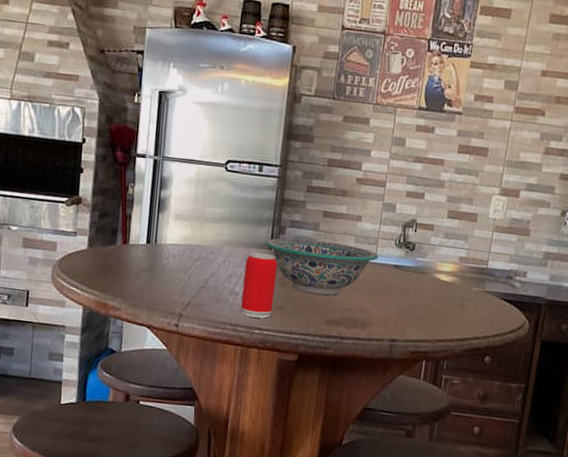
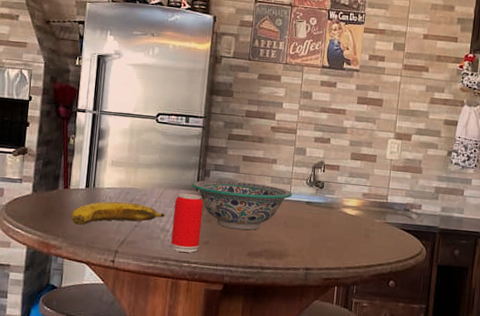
banana: none [131,259,235,285] -> present [71,201,165,225]

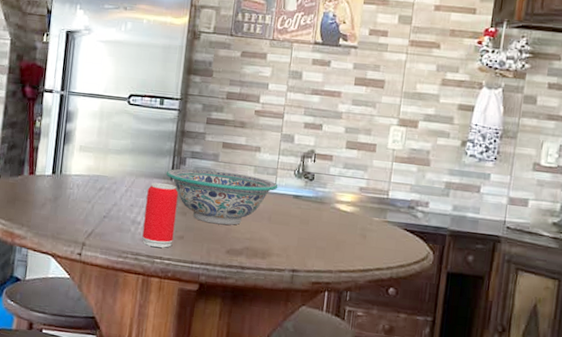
banana: present [71,201,165,225] -> none [36,189,137,214]

